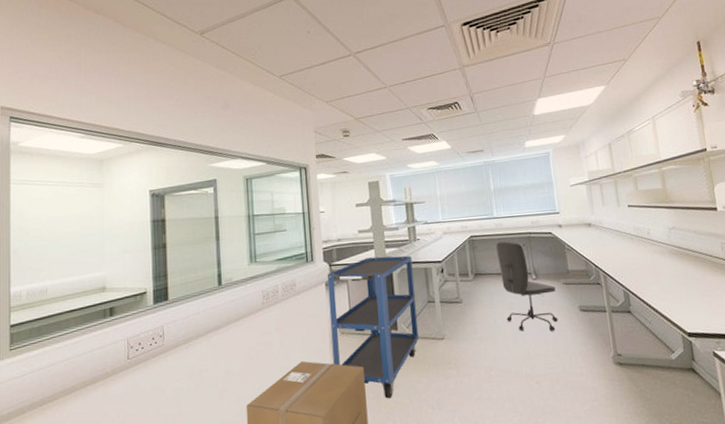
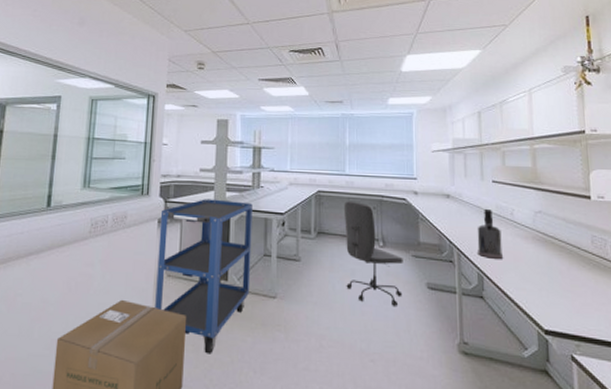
spray bottle: none [618,231,644,277] -> present [477,208,503,260]

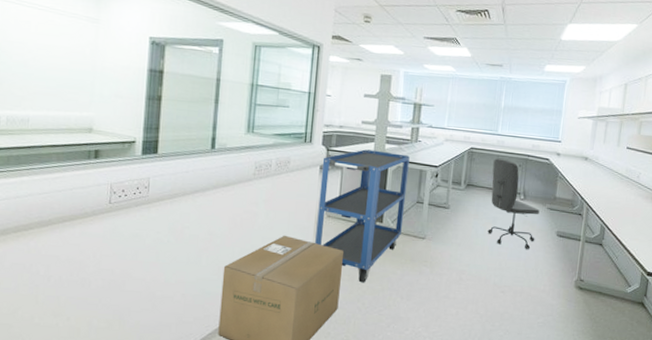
spray bottle: present [477,208,503,260] -> none [604,171,627,215]

